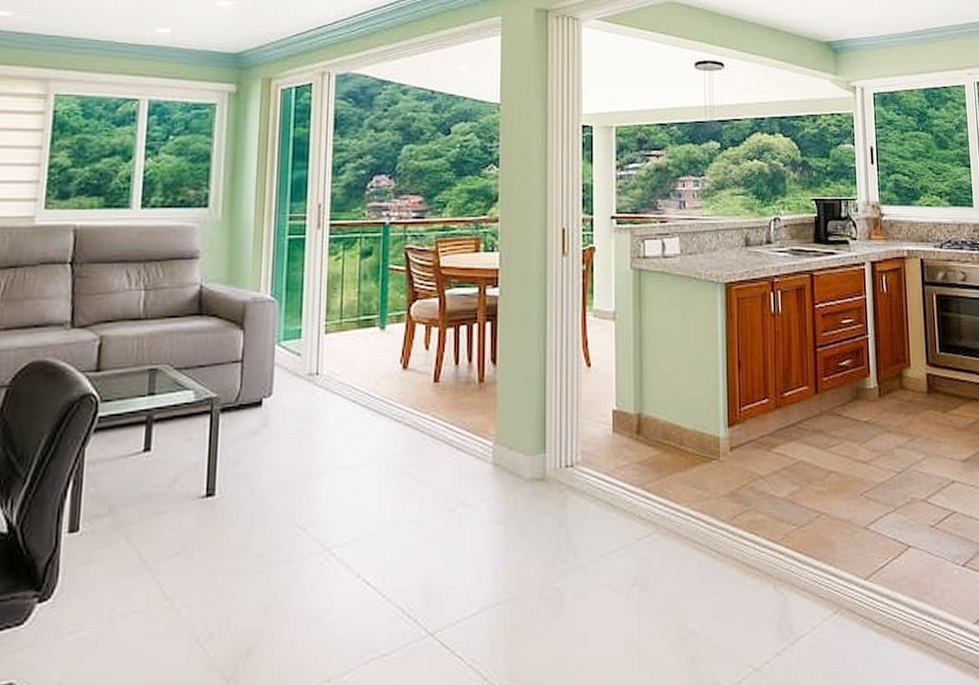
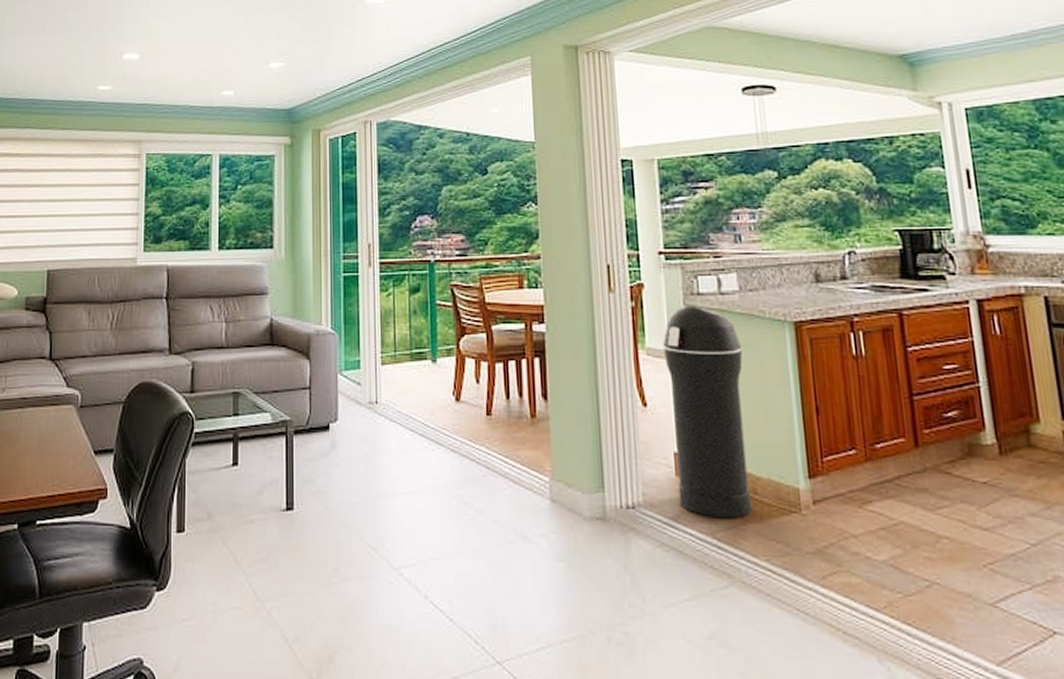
trash can: none [608,268,679,470] -> present [662,305,752,519]

